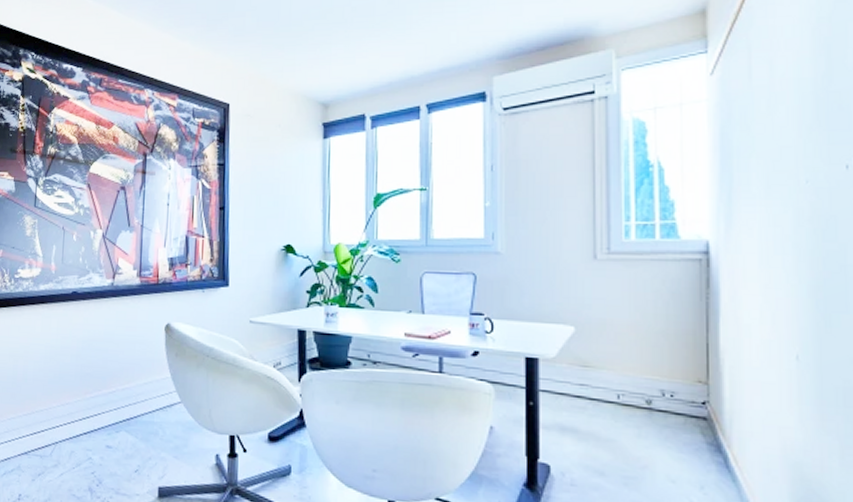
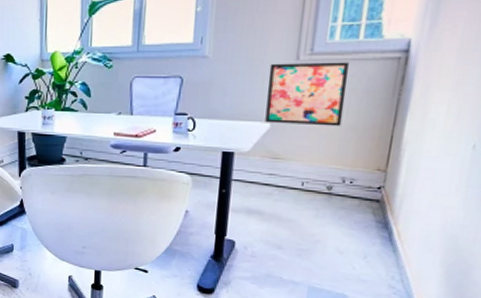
wall art: none [567,261,651,332] -> present [265,62,349,127]

